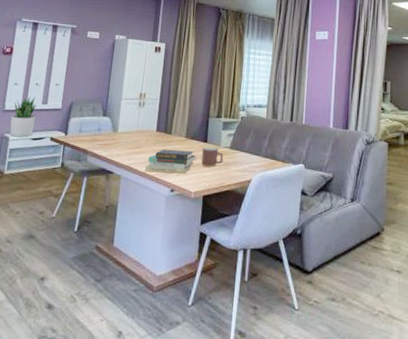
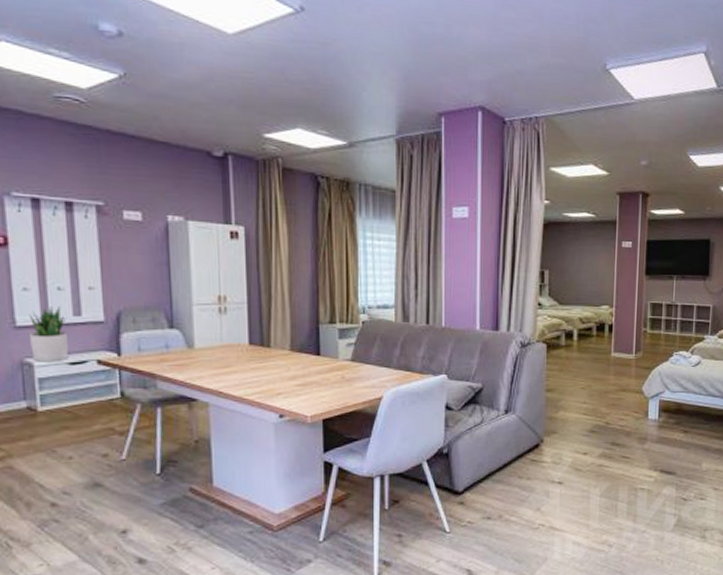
books: present [145,149,196,174] -> none [240,367,308,396]
mug: present [201,147,223,167] -> none [314,361,343,384]

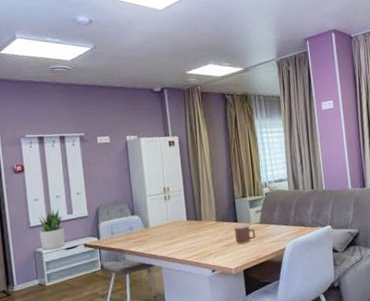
mug: none [314,361,343,384] -> present [234,225,255,244]

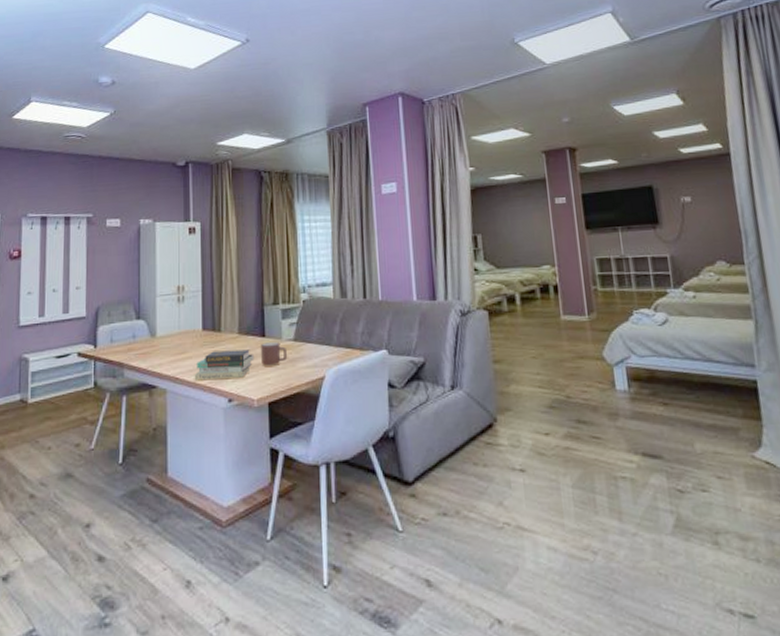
planter: present [39,209,66,251] -> none [28,306,58,357]
books: none [183,232,230,259] -> present [194,349,254,381]

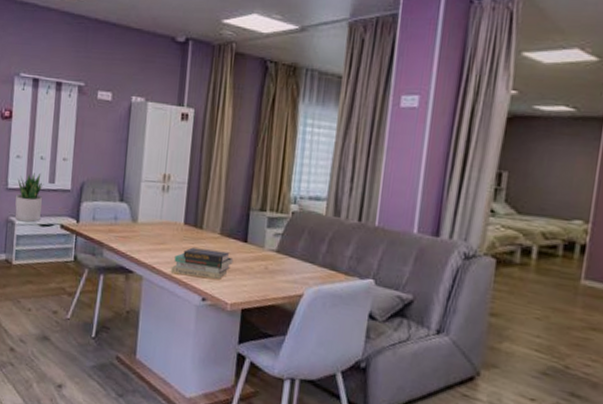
planter: none [28,306,58,357] -> present [15,173,43,223]
mug: present [260,342,287,366] -> none [239,248,267,274]

